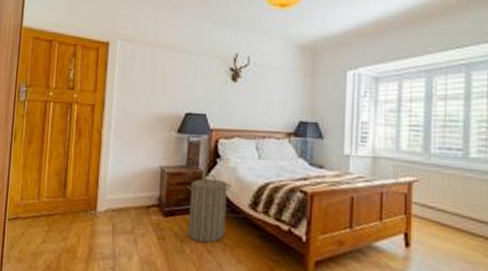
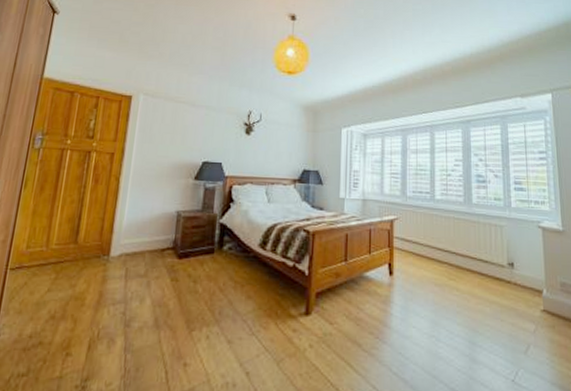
laundry hamper: present [187,174,231,243] -> none [201,217,243,282]

